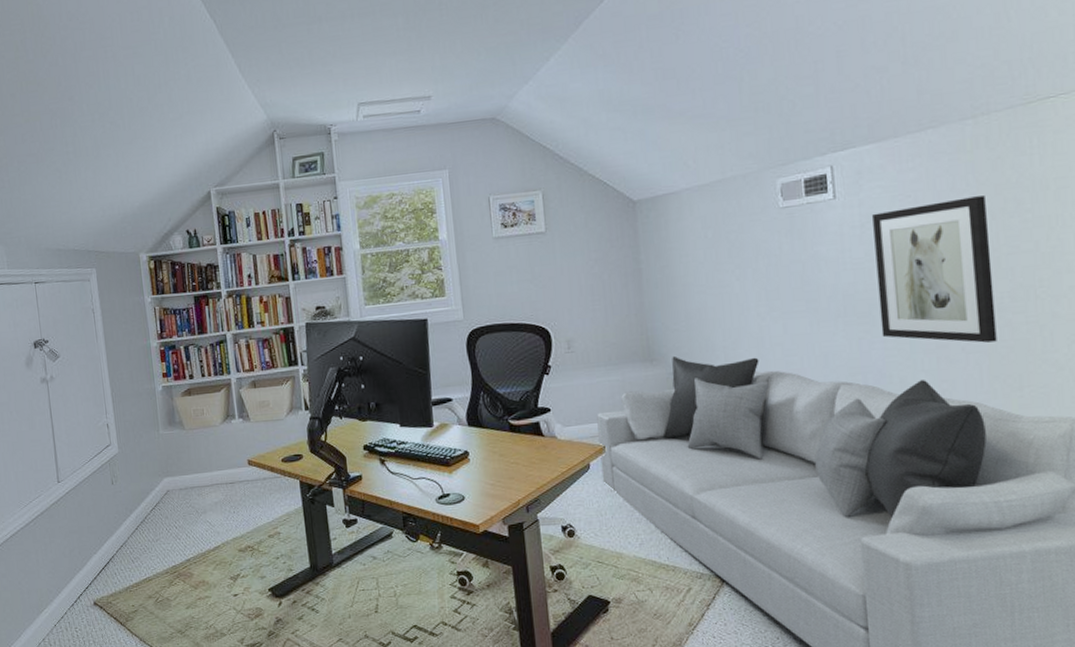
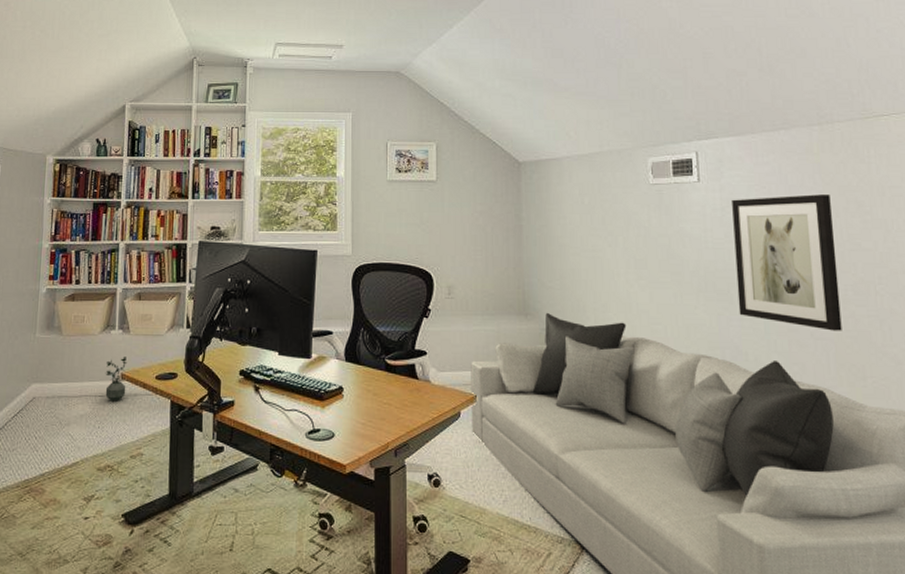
potted plant: none [232,444,255,487] -> present [105,357,127,402]

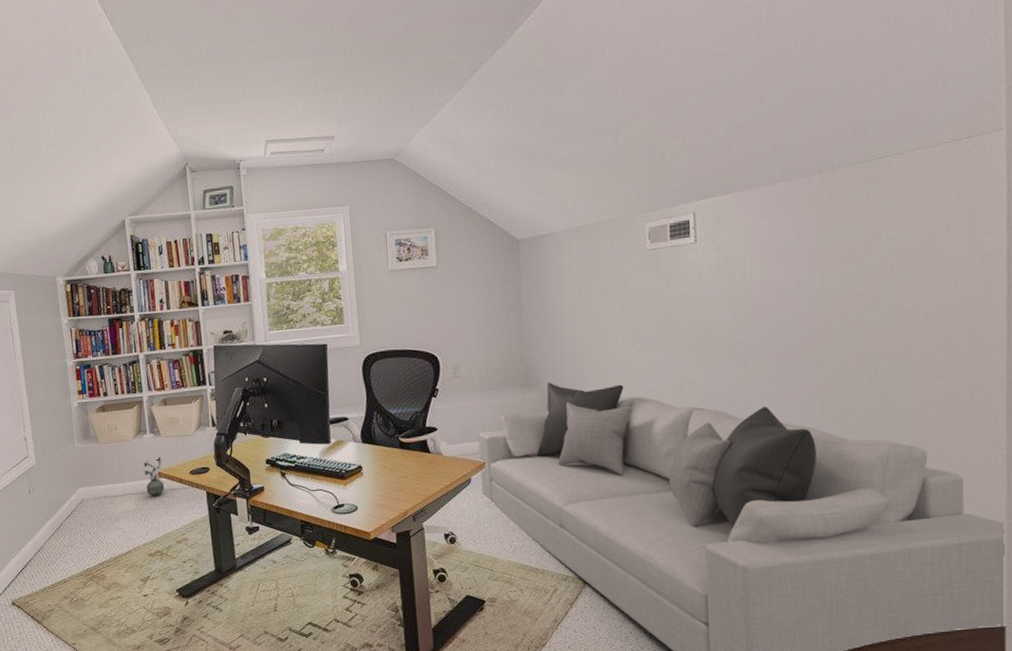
wall art: present [732,194,842,331] -> none [728,243,830,375]

